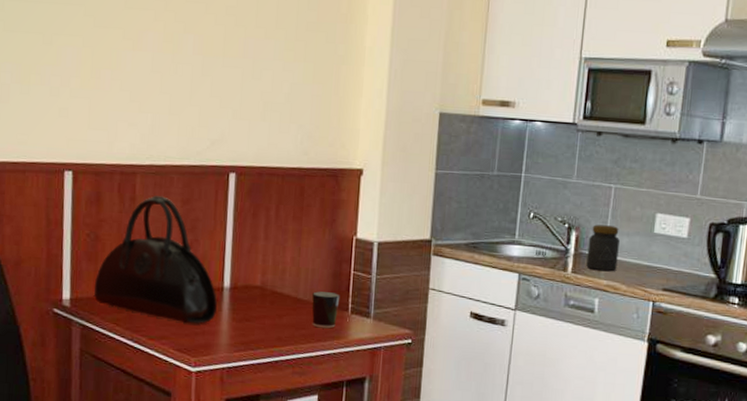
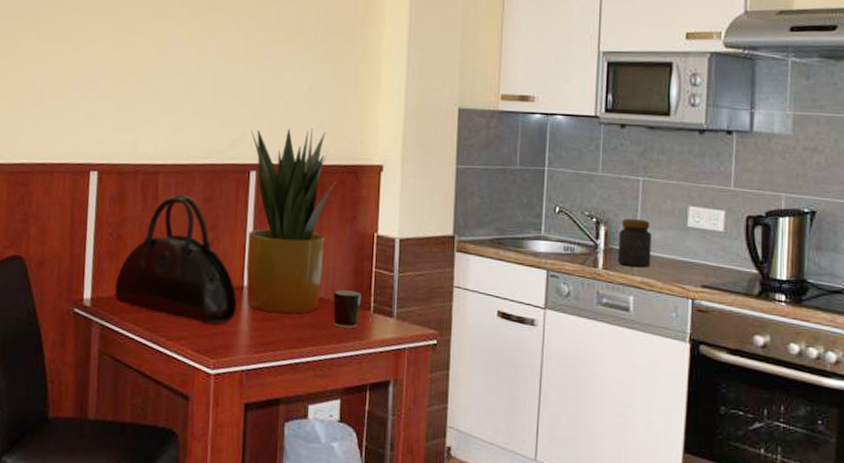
planter: none [226,130,317,315] -> present [246,128,337,314]

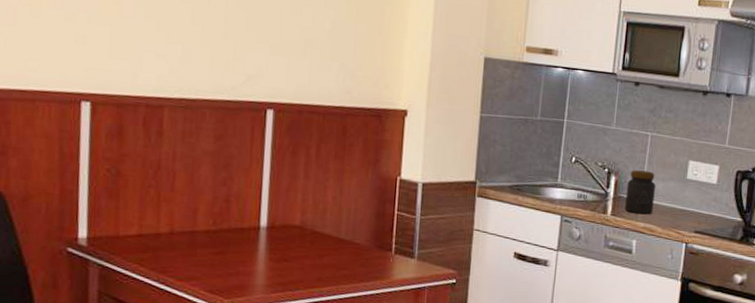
handbag: present [114,194,237,325] -> none [114,130,253,265]
planter: present [246,128,337,314] -> none [263,66,359,255]
mug: present [333,290,362,329] -> none [354,231,384,269]

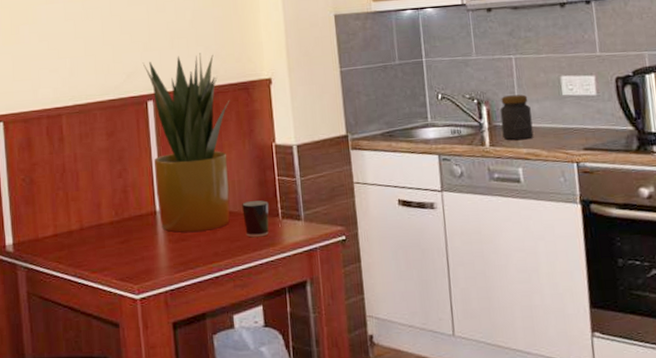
planter: none [263,66,359,255] -> present [142,53,230,233]
mug: none [354,231,384,269] -> present [242,200,269,238]

